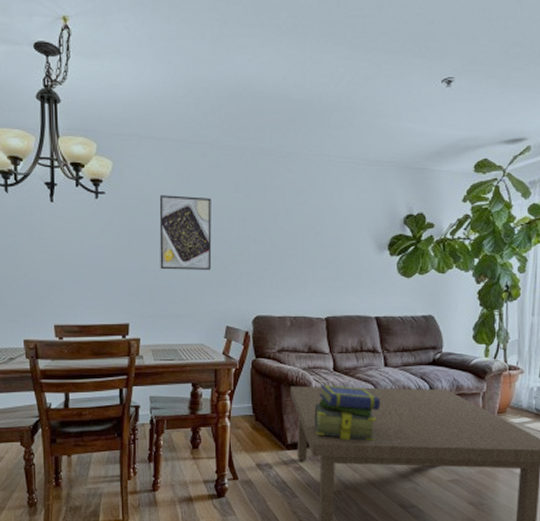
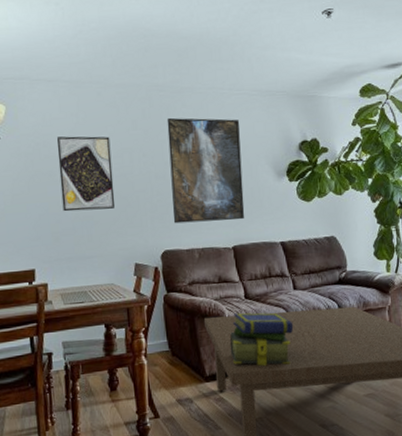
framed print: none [268,182,344,291] -> present [166,117,245,224]

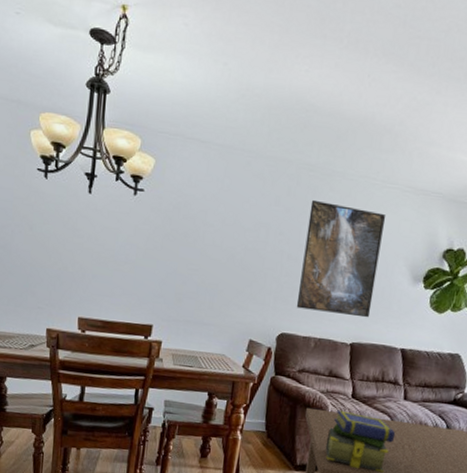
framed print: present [56,136,115,212] -> none [190,199,250,281]

